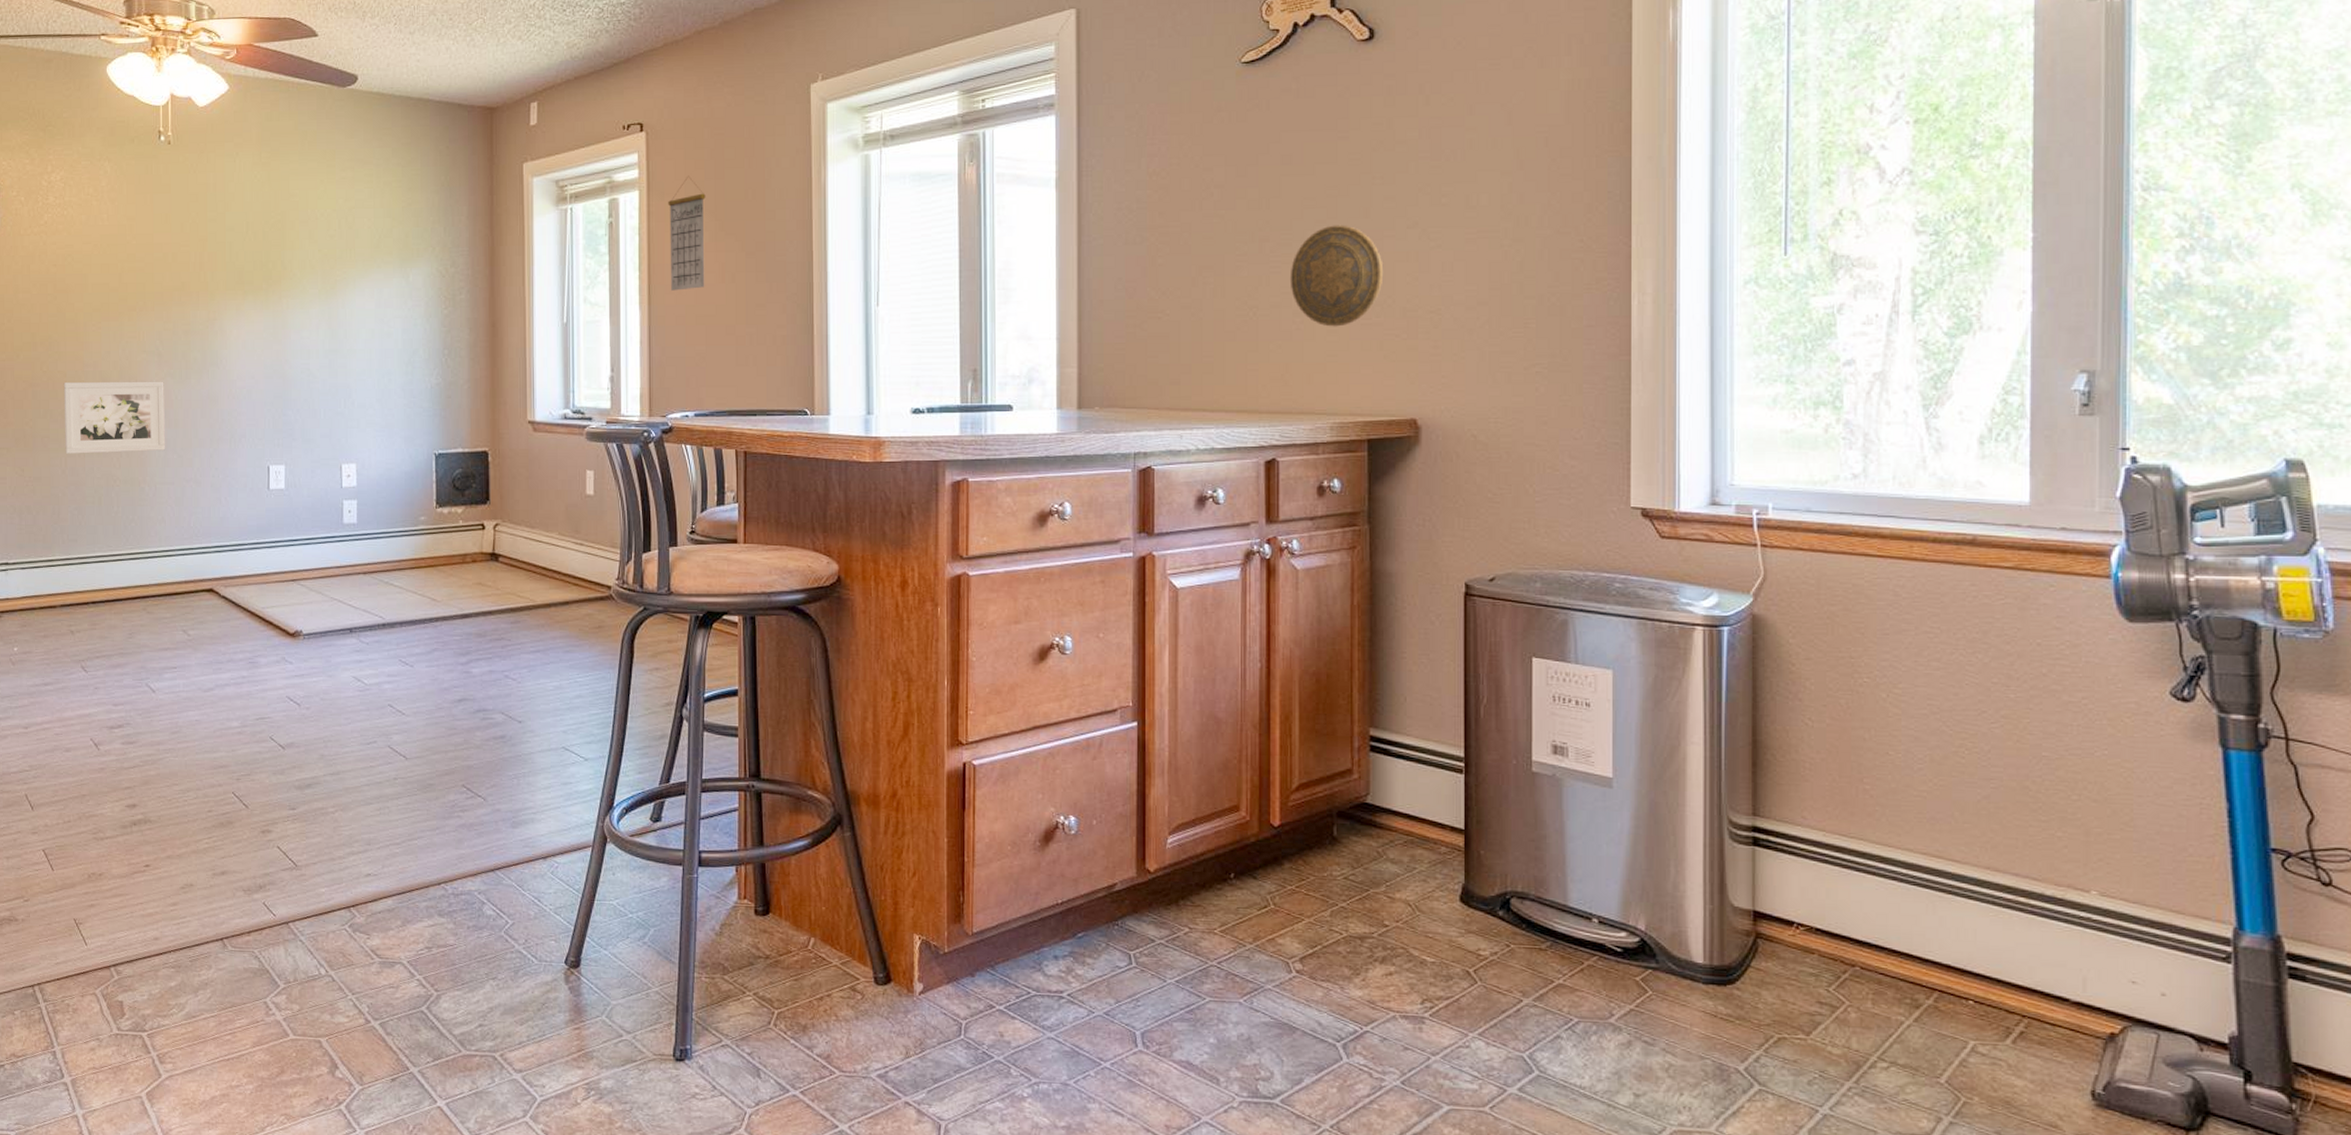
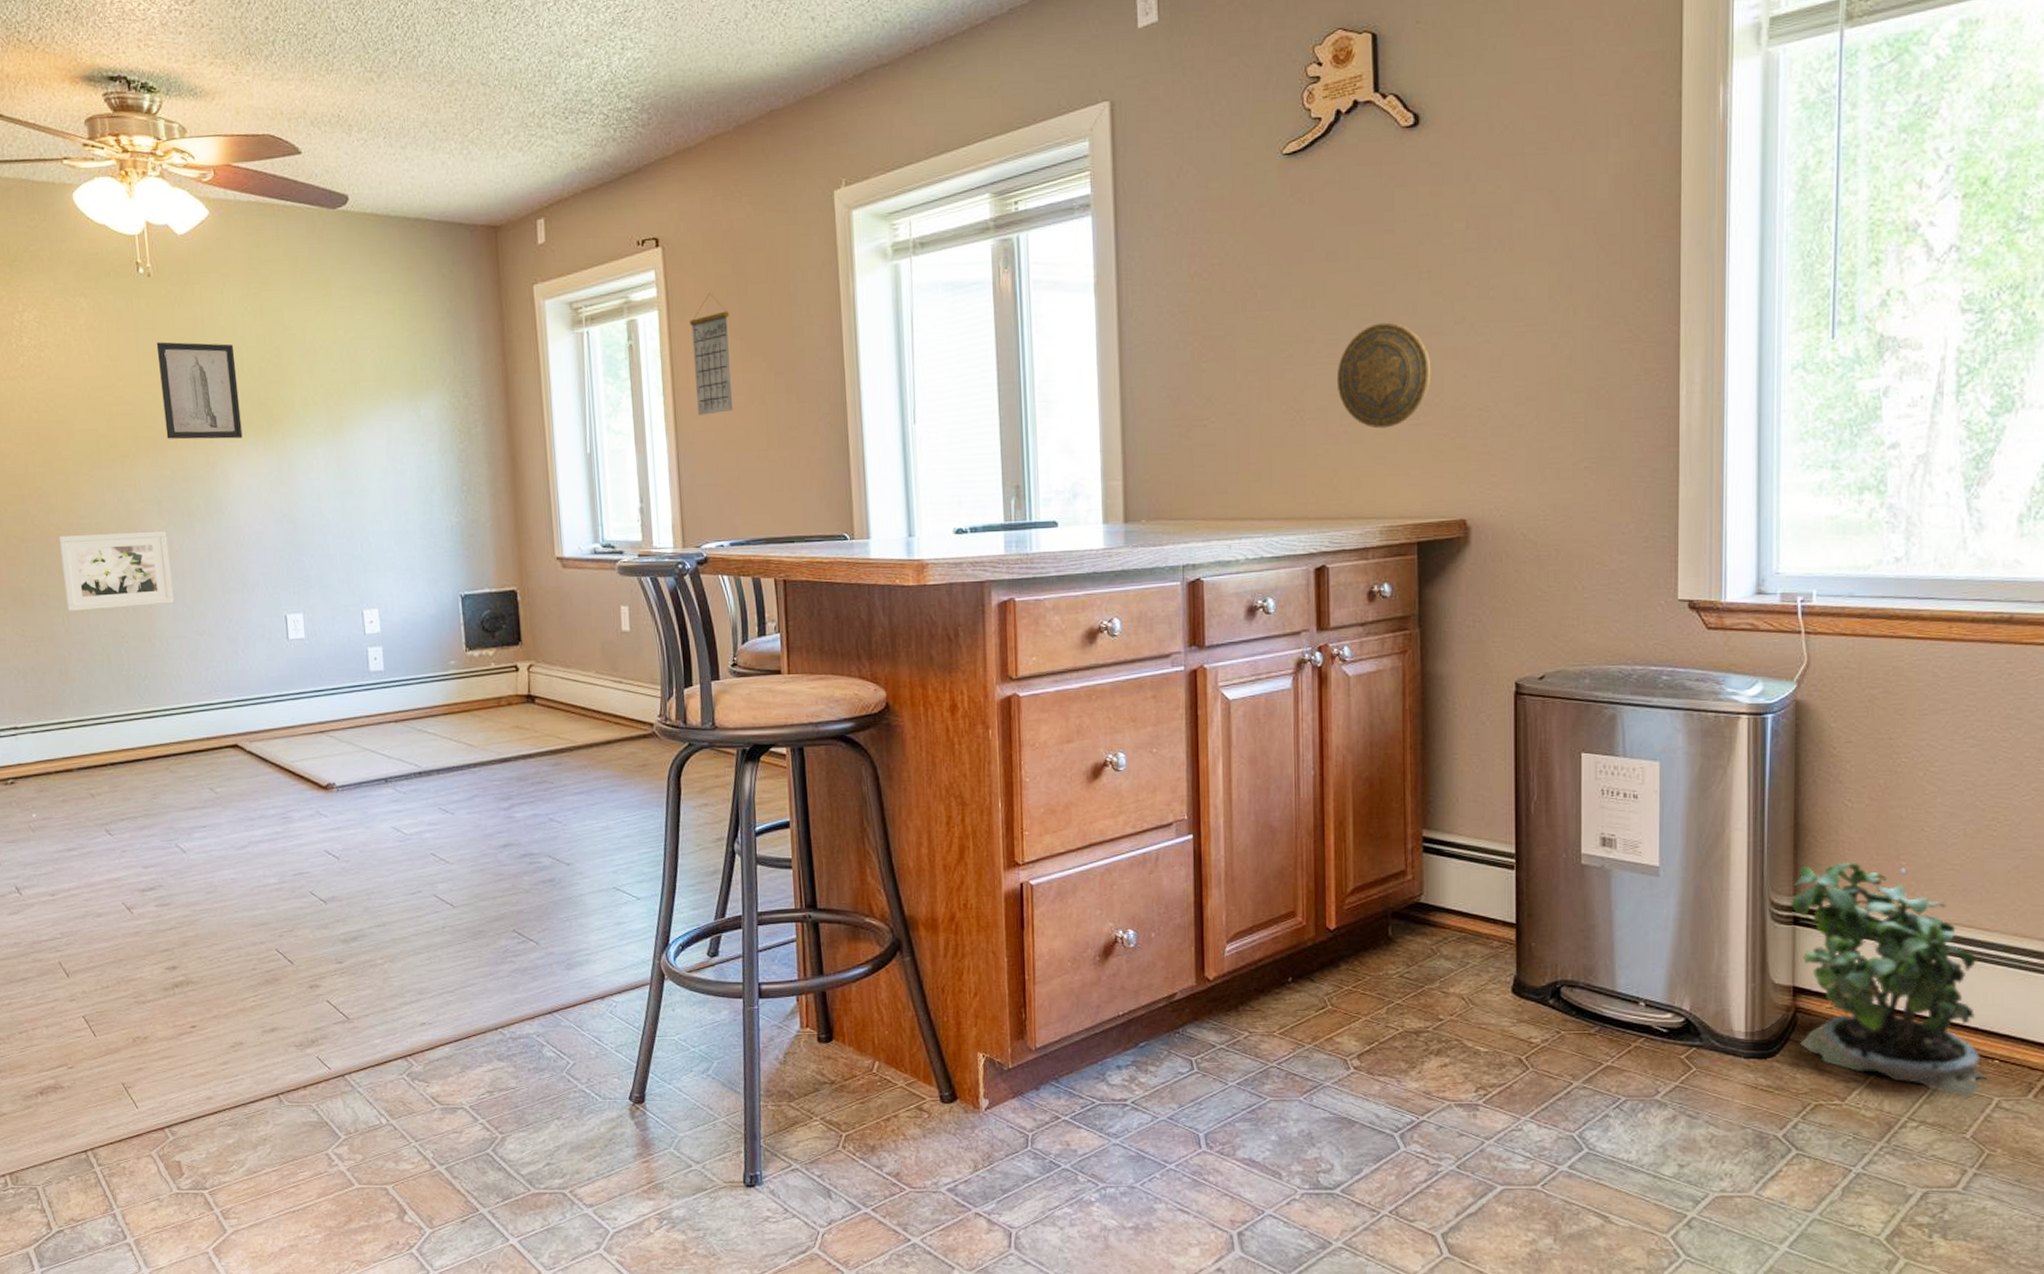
wall art: none [170,204,242,297] -> present [156,342,243,440]
potted plant: none [1750,783,1962,1040] -> present [1791,862,1988,1098]

